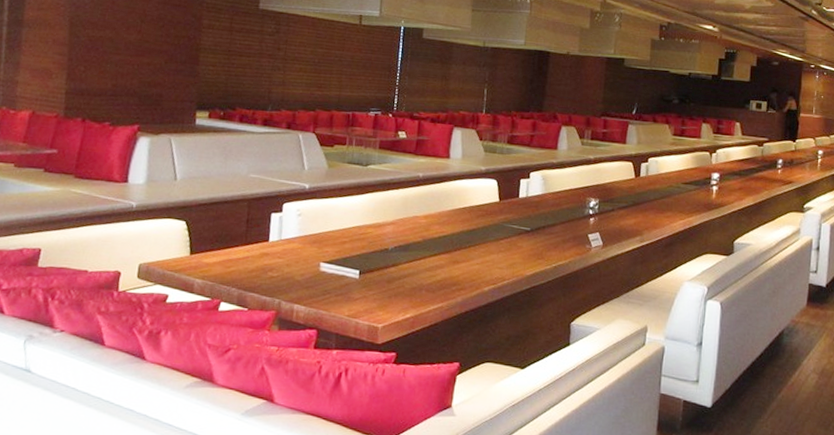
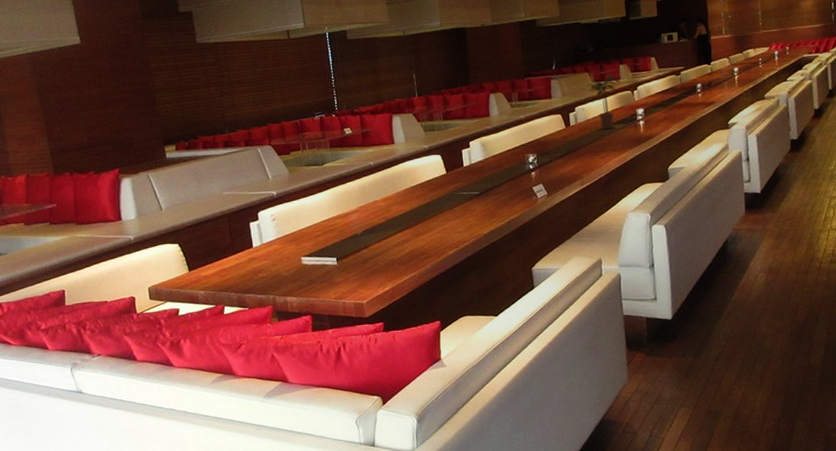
potted plant: none [664,129,701,189] -> present [586,71,620,130]

